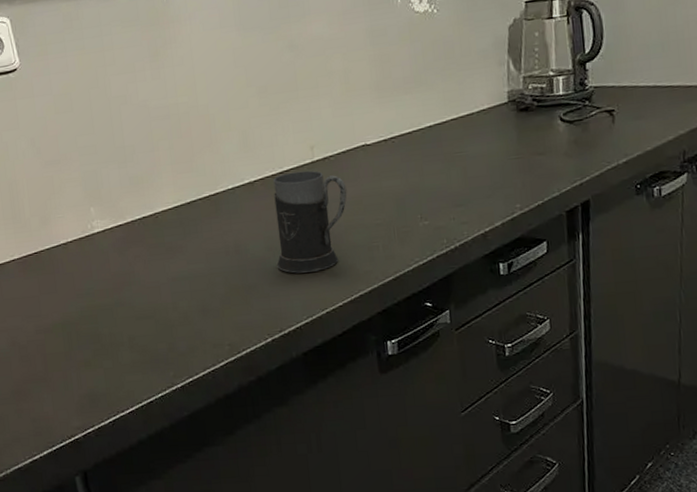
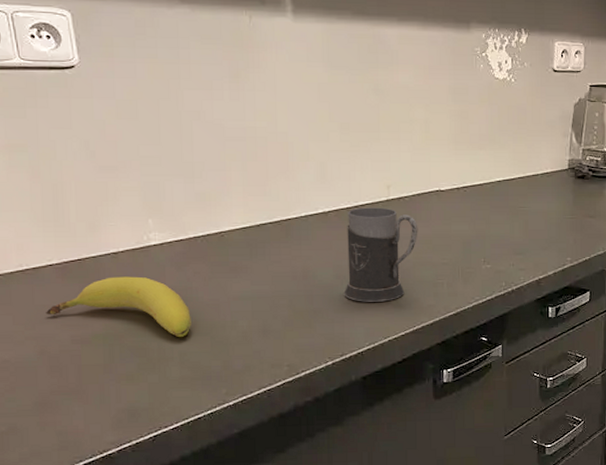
fruit: none [13,264,137,322] -> present [46,276,191,337]

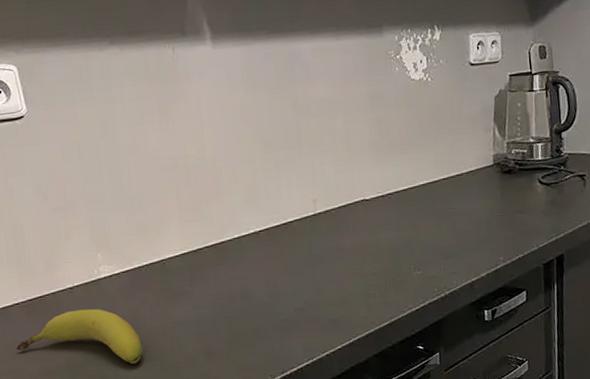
mug: present [344,207,418,302] -> none [278,222,347,318]

